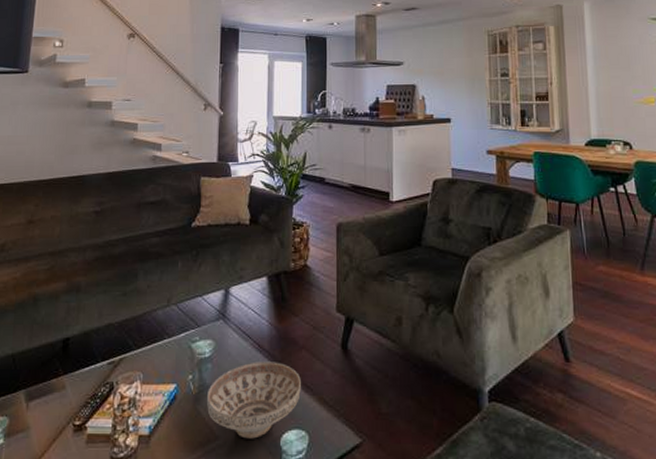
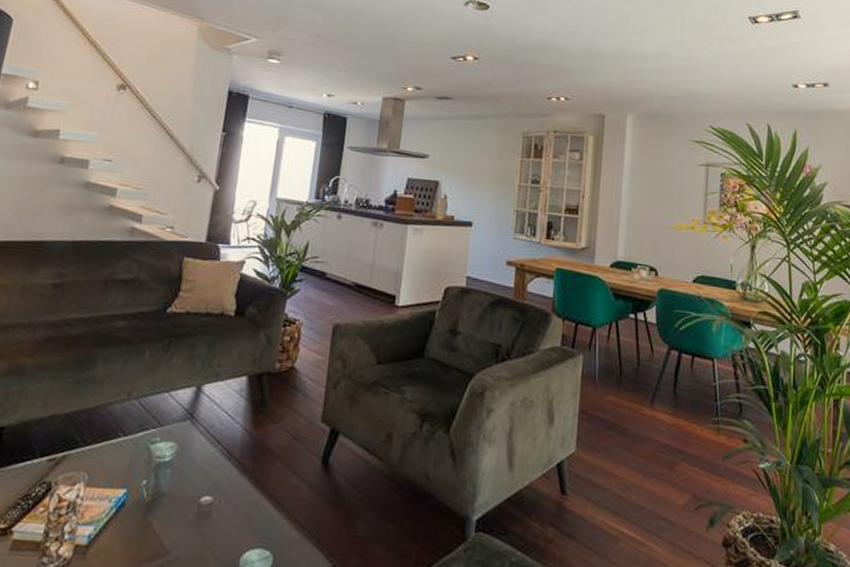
decorative bowl: present [206,362,301,439] -> none [159,470,272,557]

